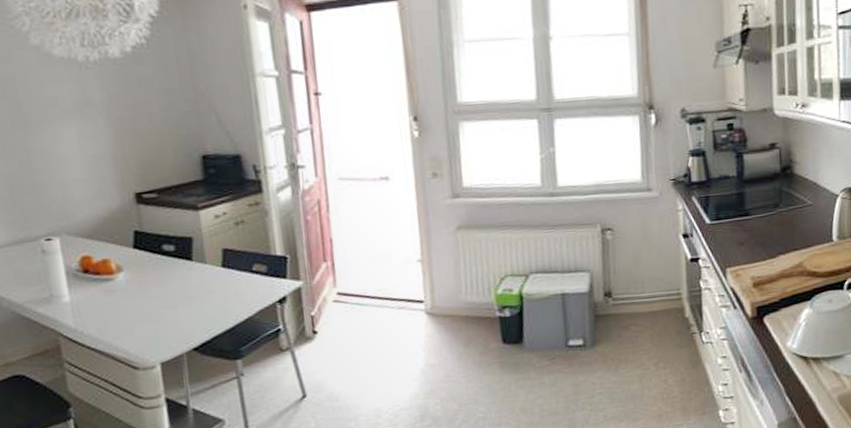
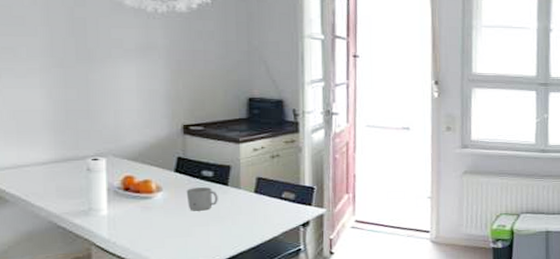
mug: none [148,263,184,292] -> present [186,187,218,211]

